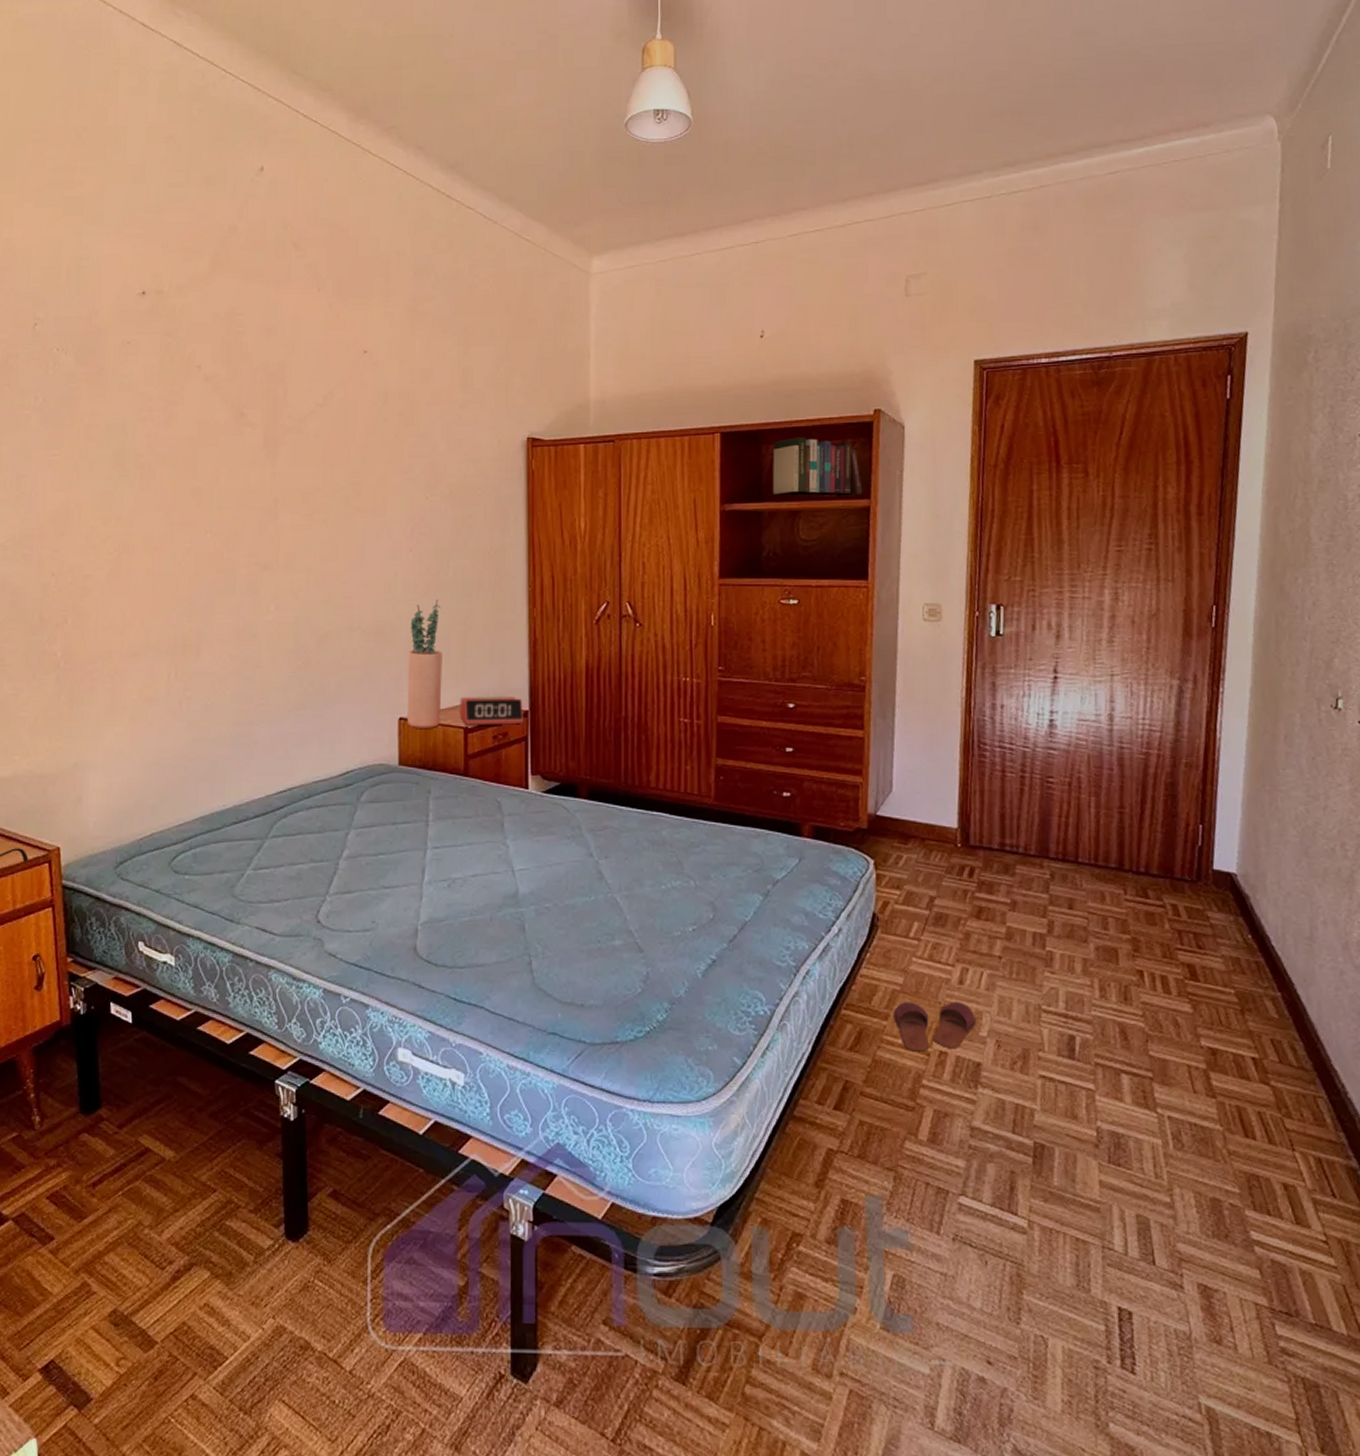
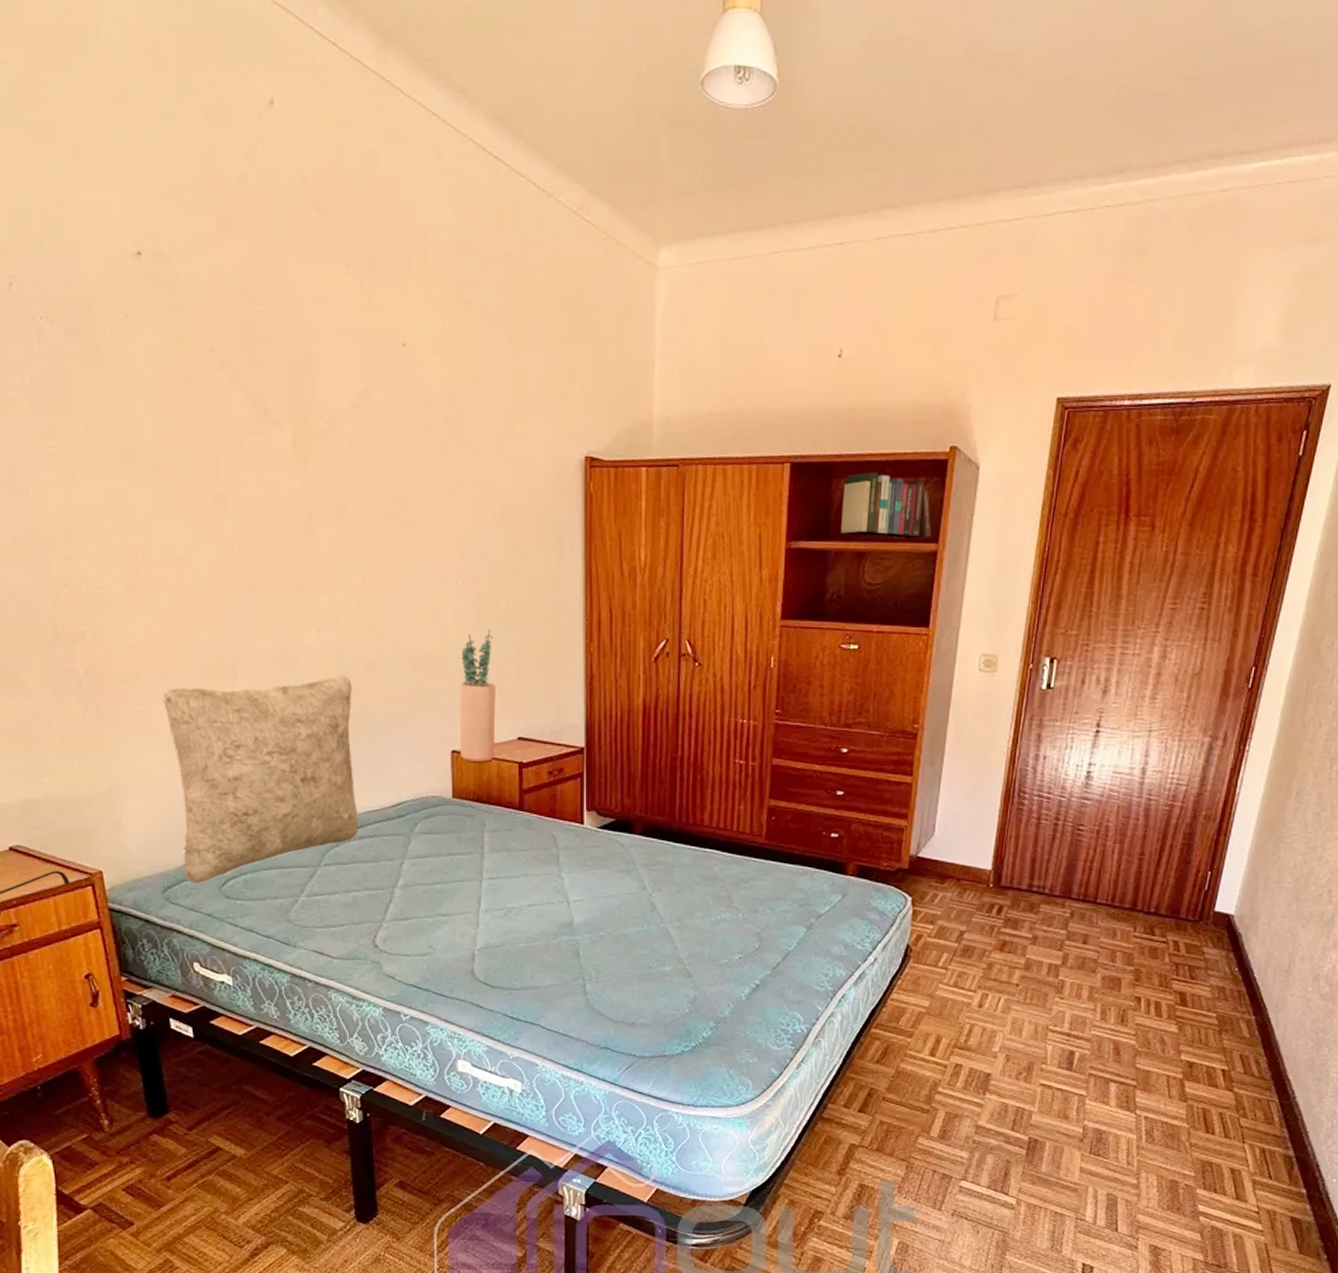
pillow: none [131,649,307,858] -> present [163,676,359,883]
alarm clock: present [460,697,523,725] -> none [514,732,579,761]
slippers: present [893,1002,976,1052] -> none [917,1022,990,1064]

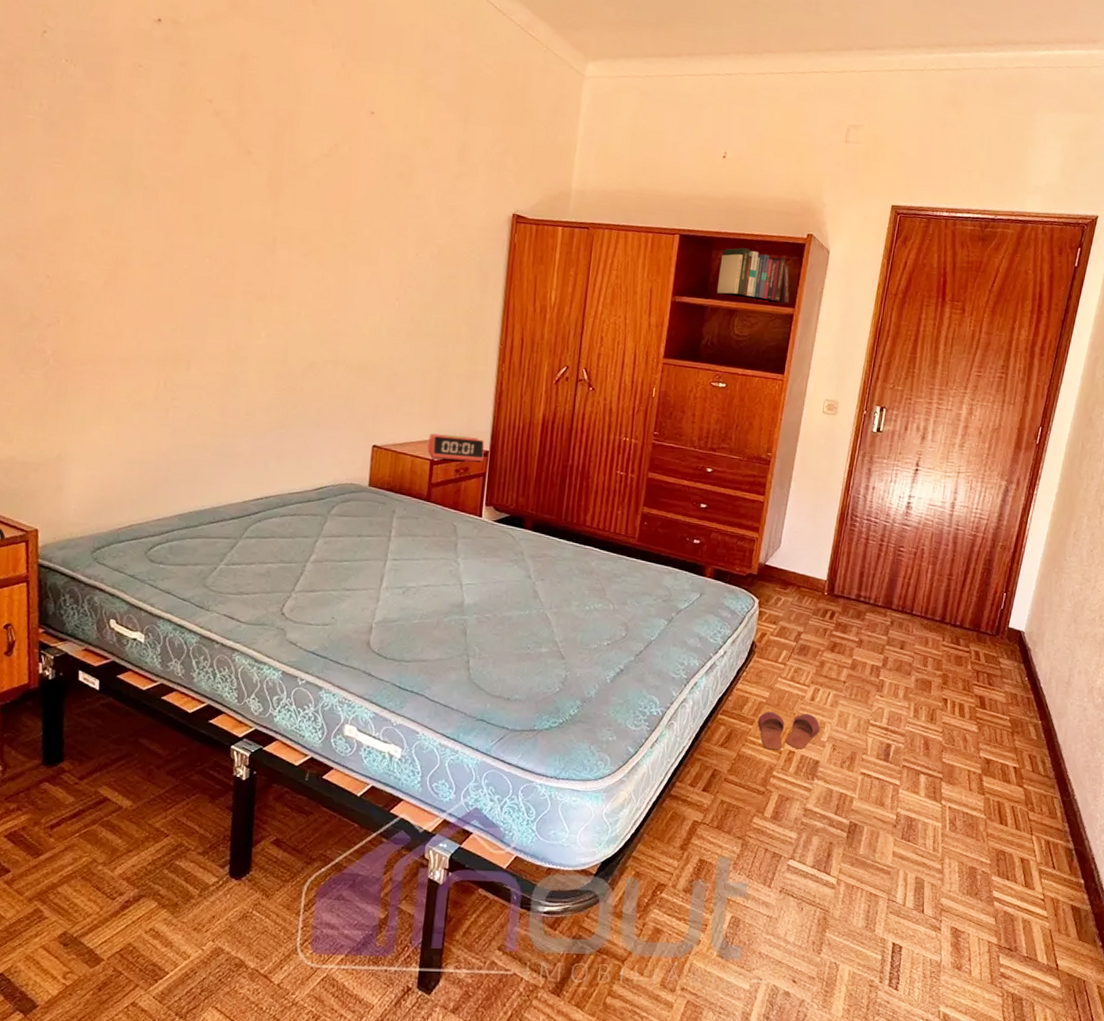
pillow: present [163,676,359,883] -> none [114,372,292,547]
vase: present [460,629,496,763] -> none [380,346,421,458]
alarm clock: none [514,732,579,761] -> present [428,433,485,463]
slippers: none [917,1022,990,1064] -> present [758,711,820,750]

